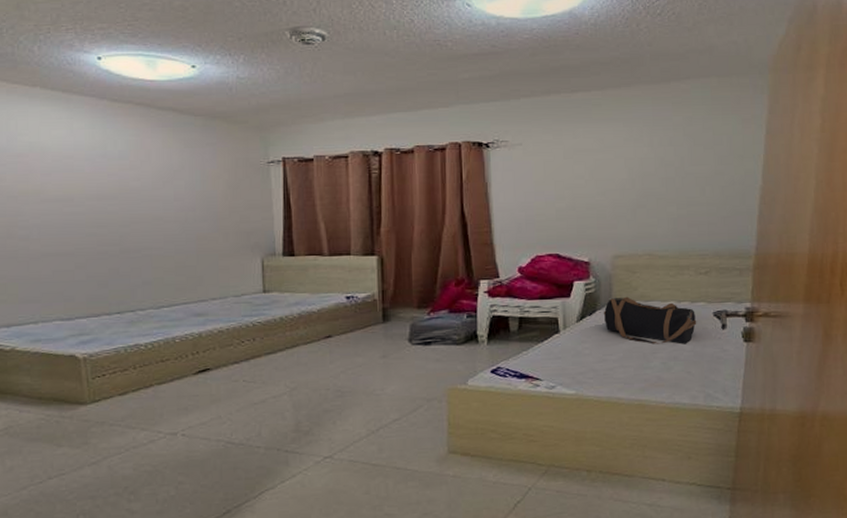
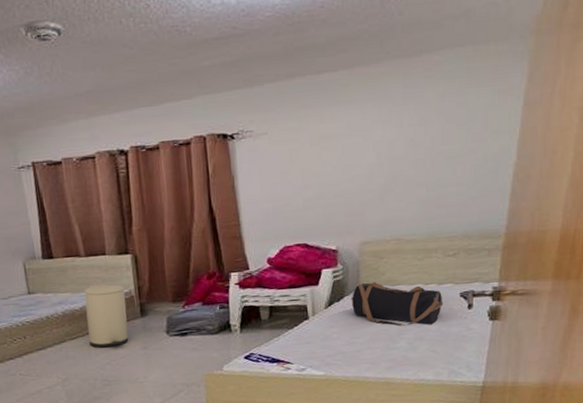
pedal bin: none [324,285,368,355] -> present [84,283,129,348]

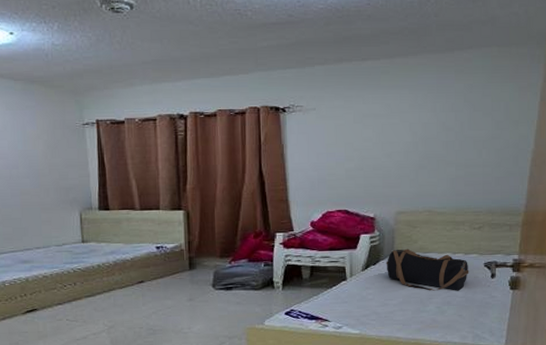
pedal bin: present [84,283,129,348] -> none [136,236,176,298]

